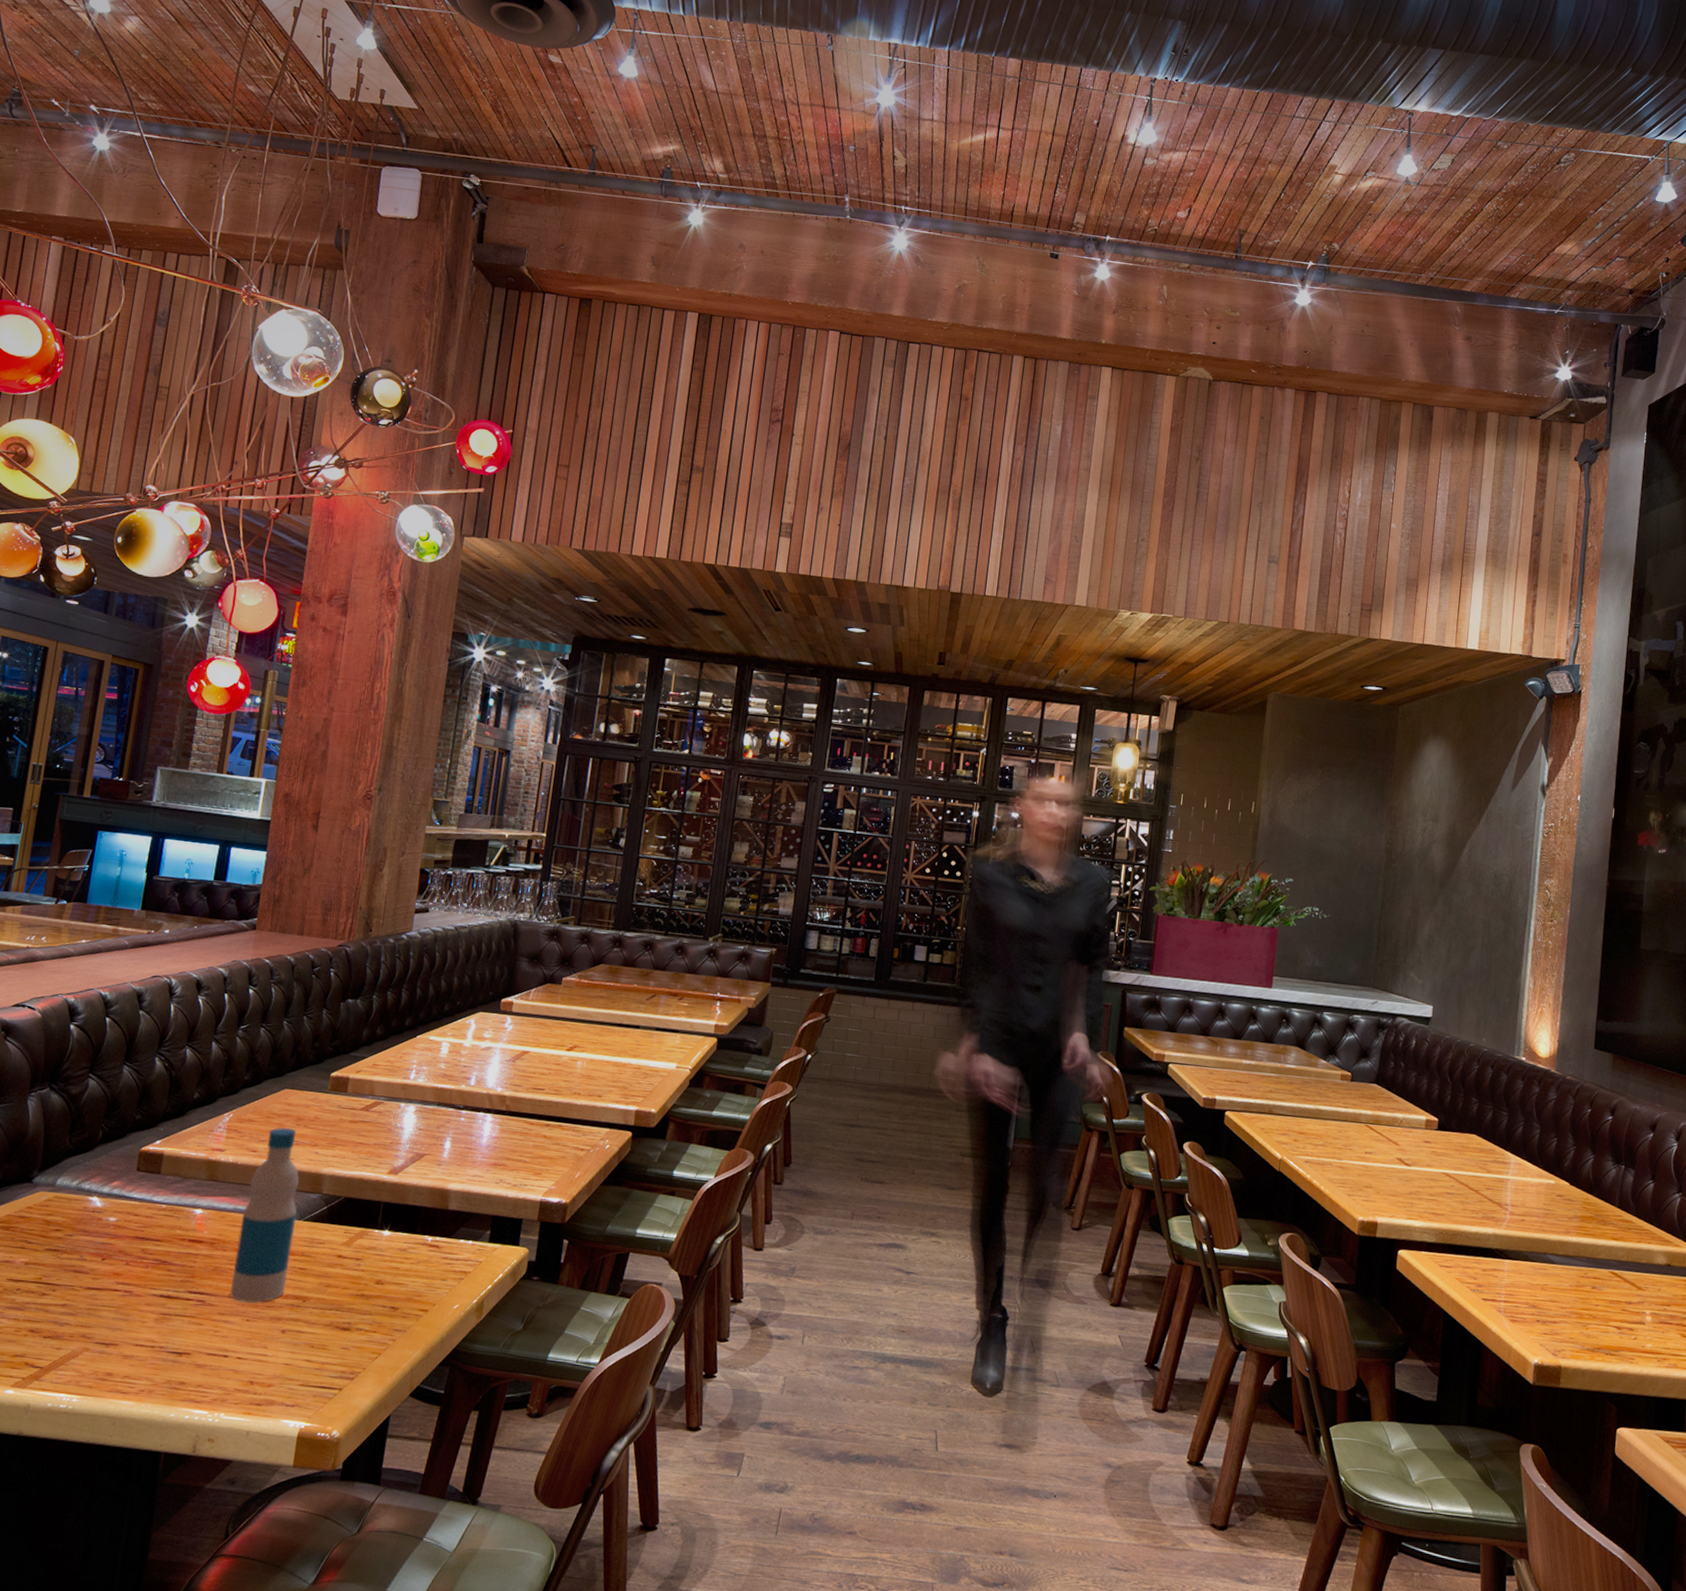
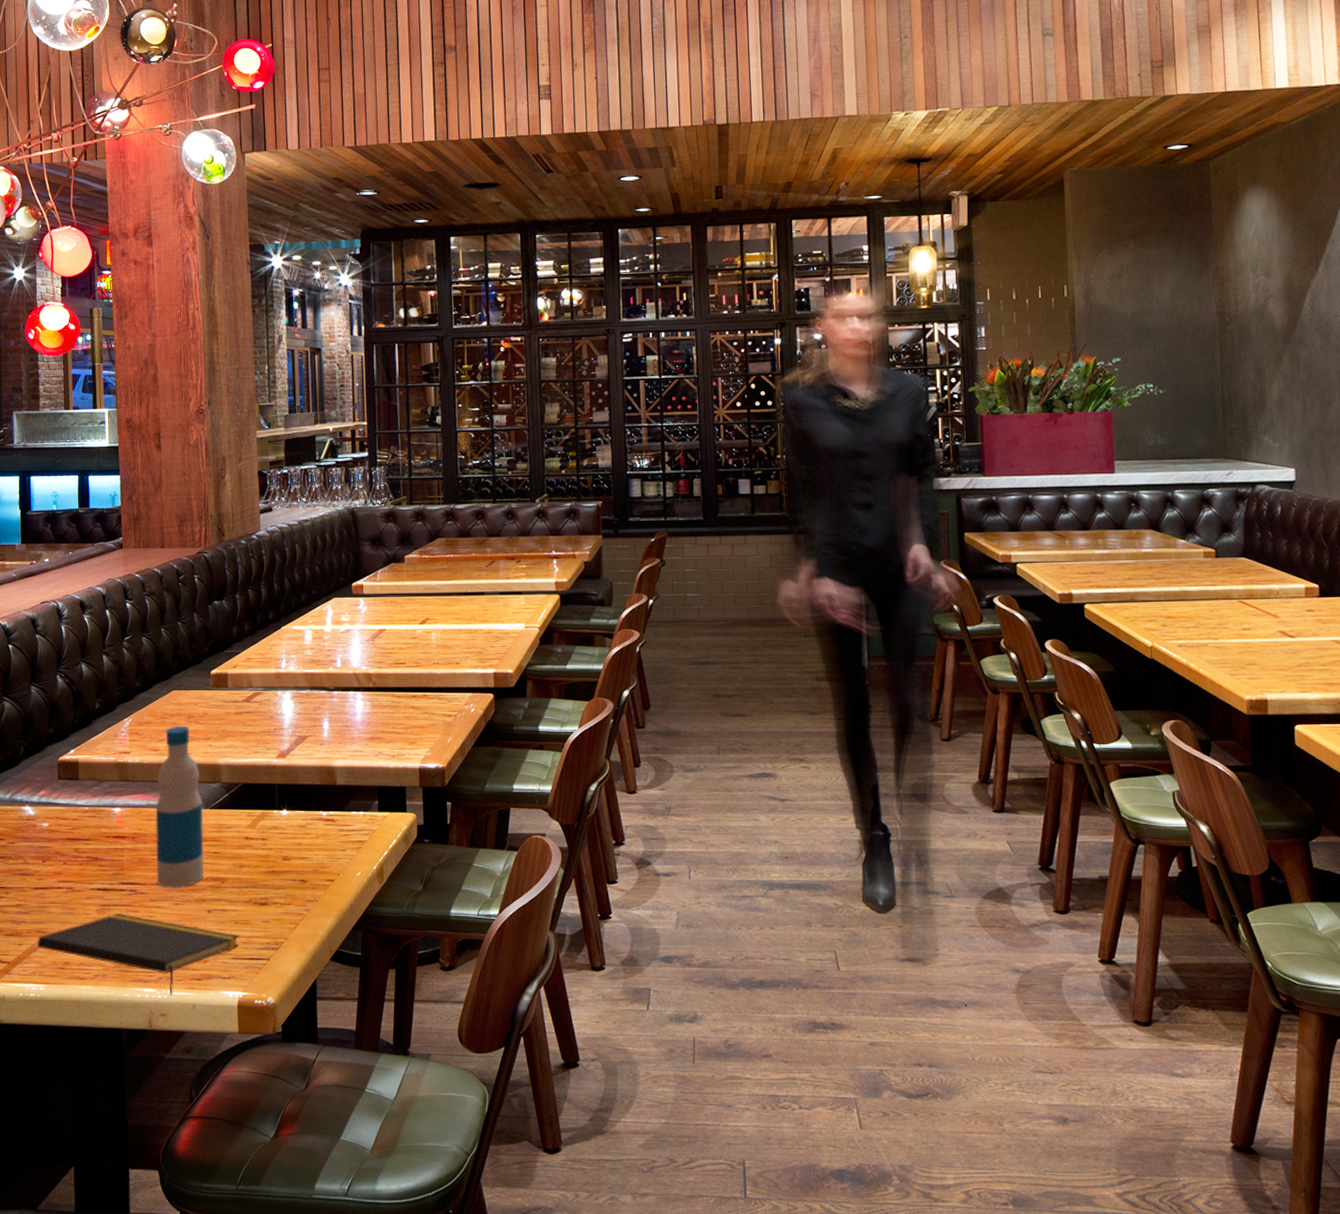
notepad: none [78,1324,313,1419] -> present [37,913,239,995]

